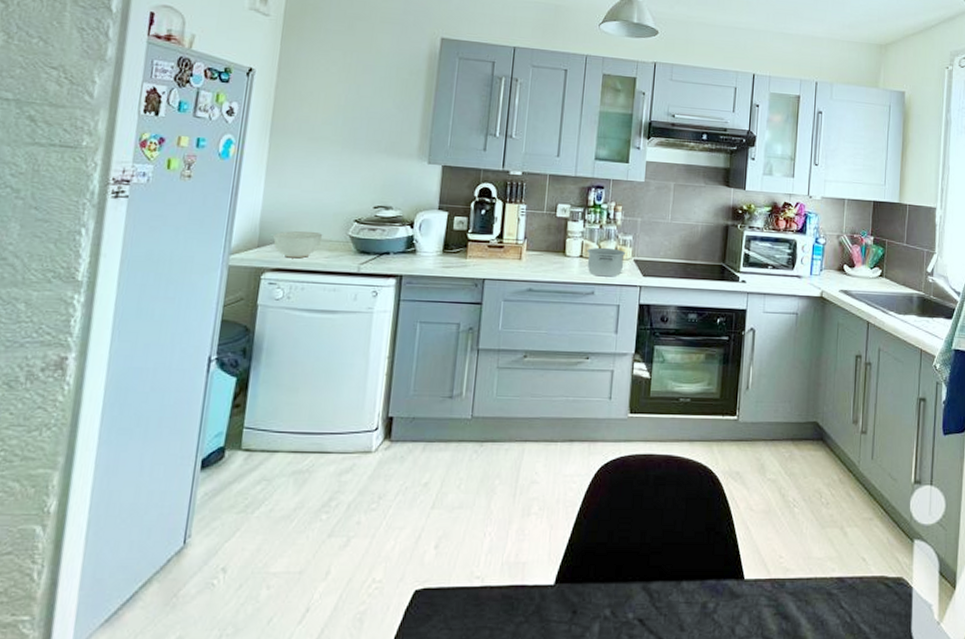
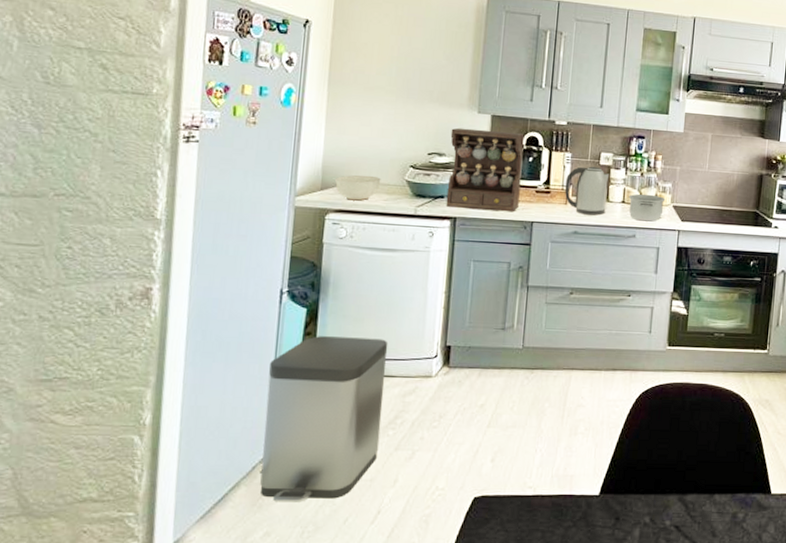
pedal bin: none [175,408,325,600] -> present [260,336,388,502]
spice rack: none [391,179,477,269] -> present [445,127,525,212]
kettle: none [518,218,567,271] -> present [564,166,610,216]

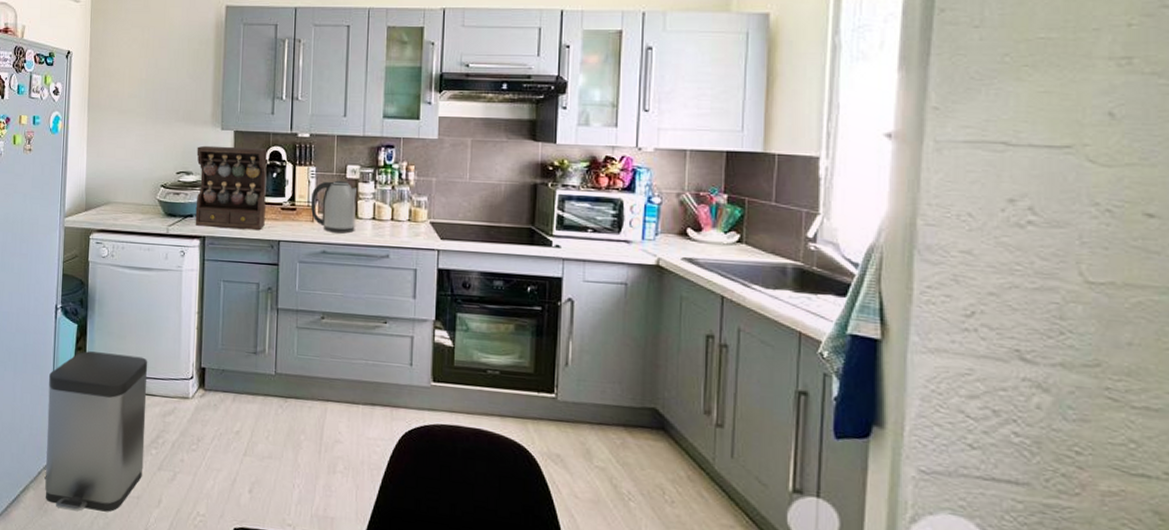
bowl: present [335,175,381,201] -> none [97,195,136,221]
cooking pot: present [628,193,666,222] -> none [379,209,421,240]

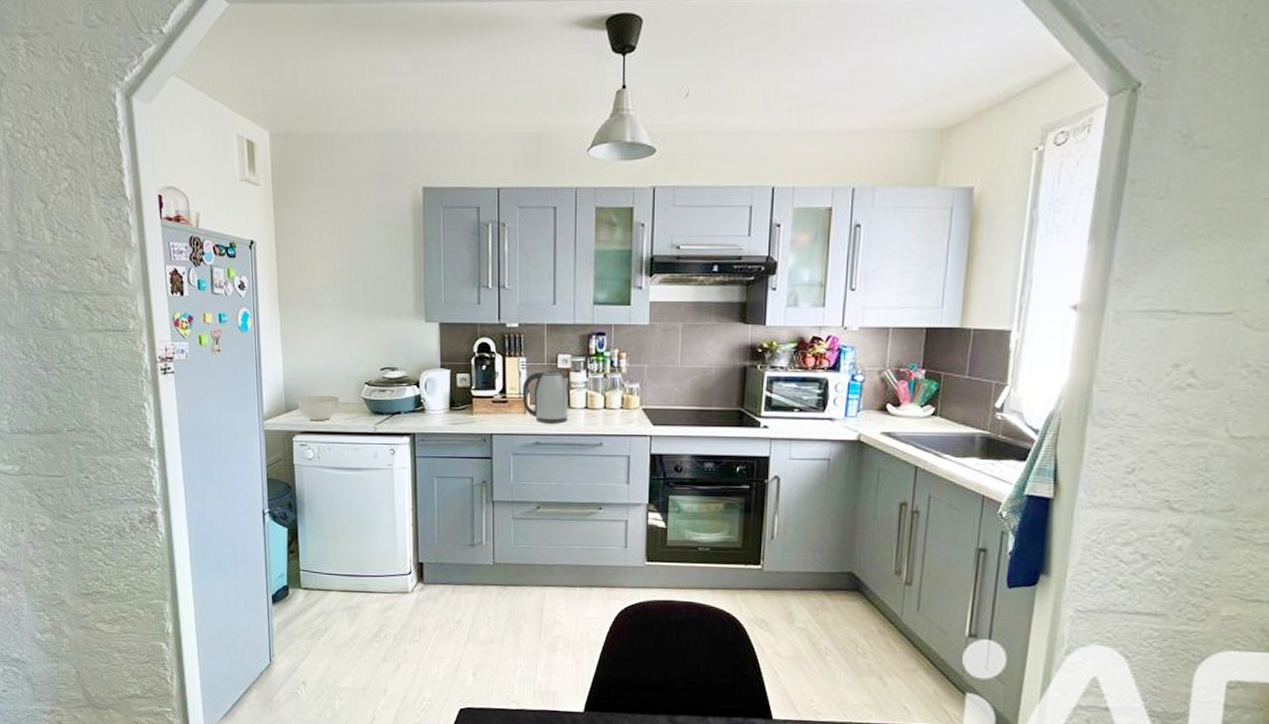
pedal bin: present [45,351,148,512] -> none [262,554,367,706]
bowl: none [97,195,136,221] -> present [297,395,340,421]
spice rack: present [195,145,268,231] -> none [400,339,476,425]

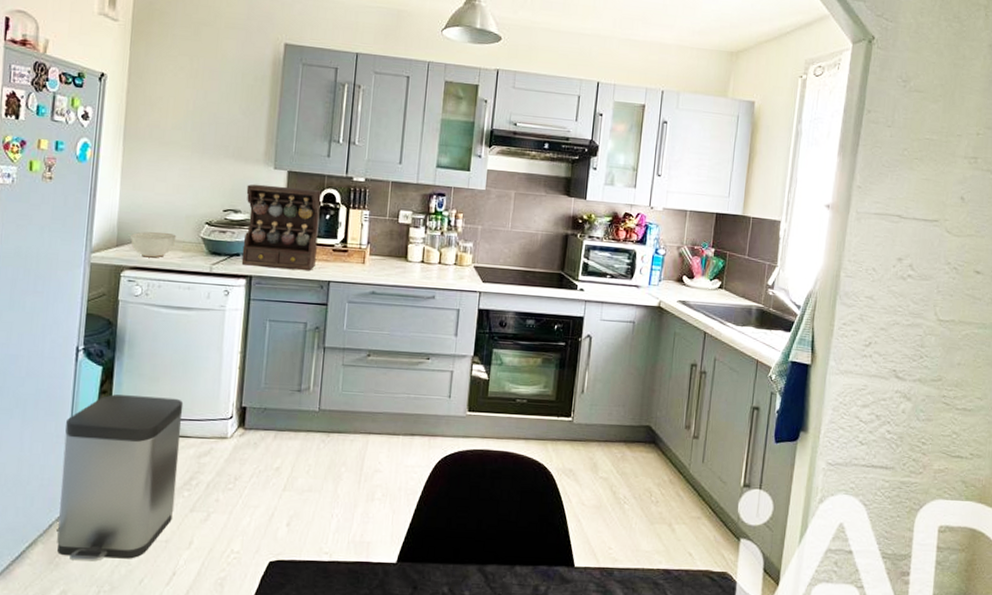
pedal bin: none [262,554,367,706] -> present [57,394,184,562]
spice rack: none [400,339,476,425] -> present [241,184,322,271]
kettle: present [522,370,570,424] -> none [362,224,409,276]

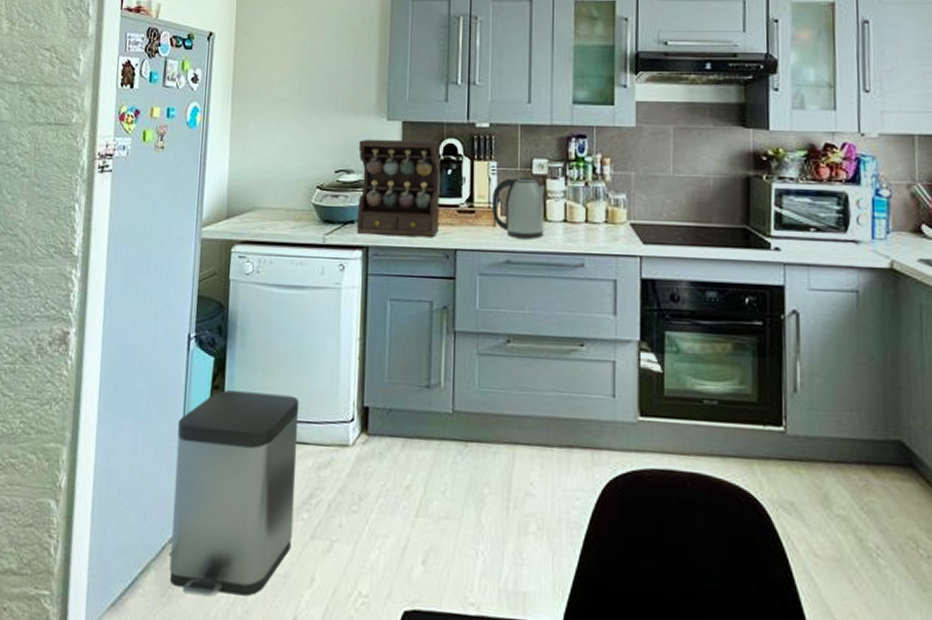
bowl: present [130,231,177,258] -> none [240,199,287,230]
kettle: none [362,224,409,276] -> present [491,176,546,239]

